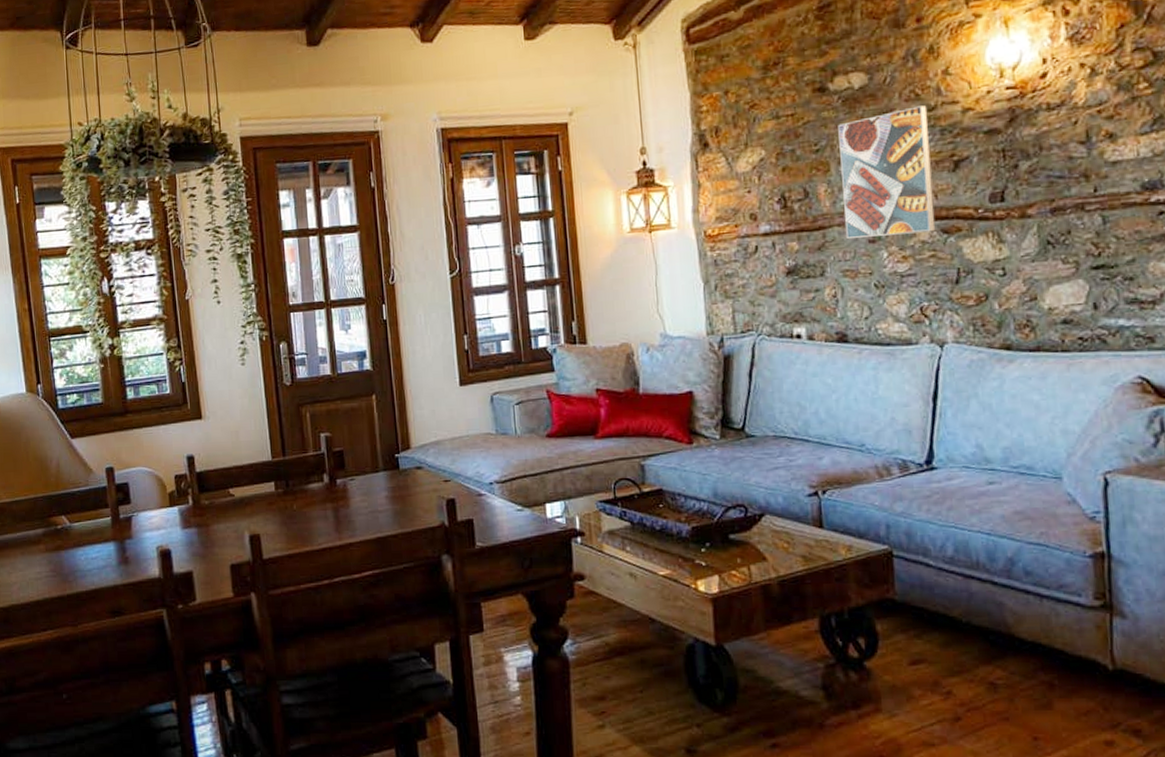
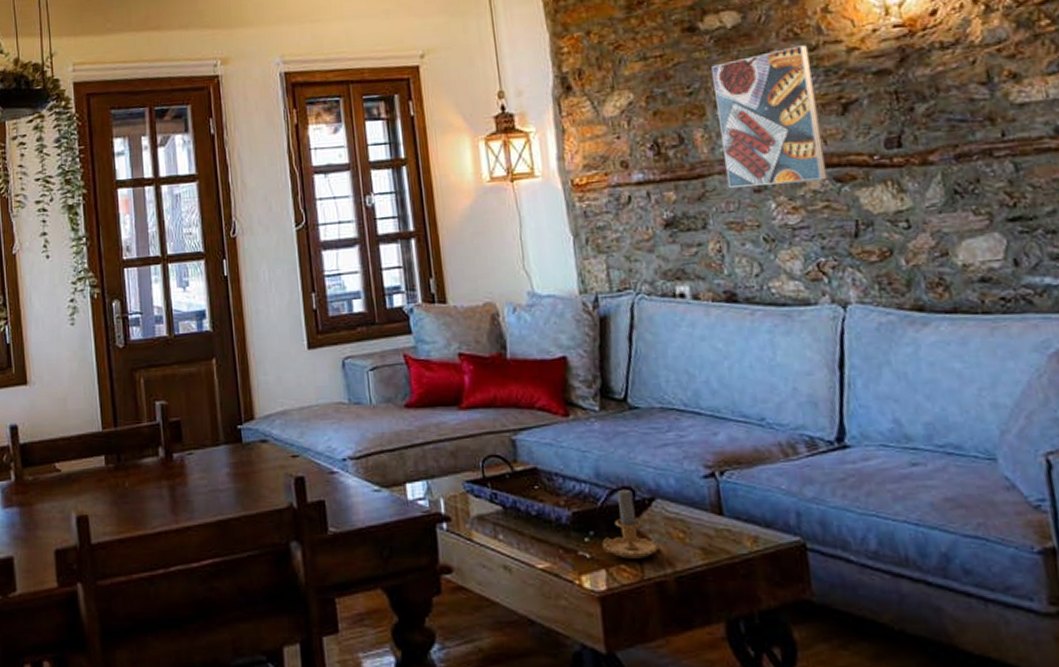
candle: none [716,506,765,566] -> present [602,489,659,559]

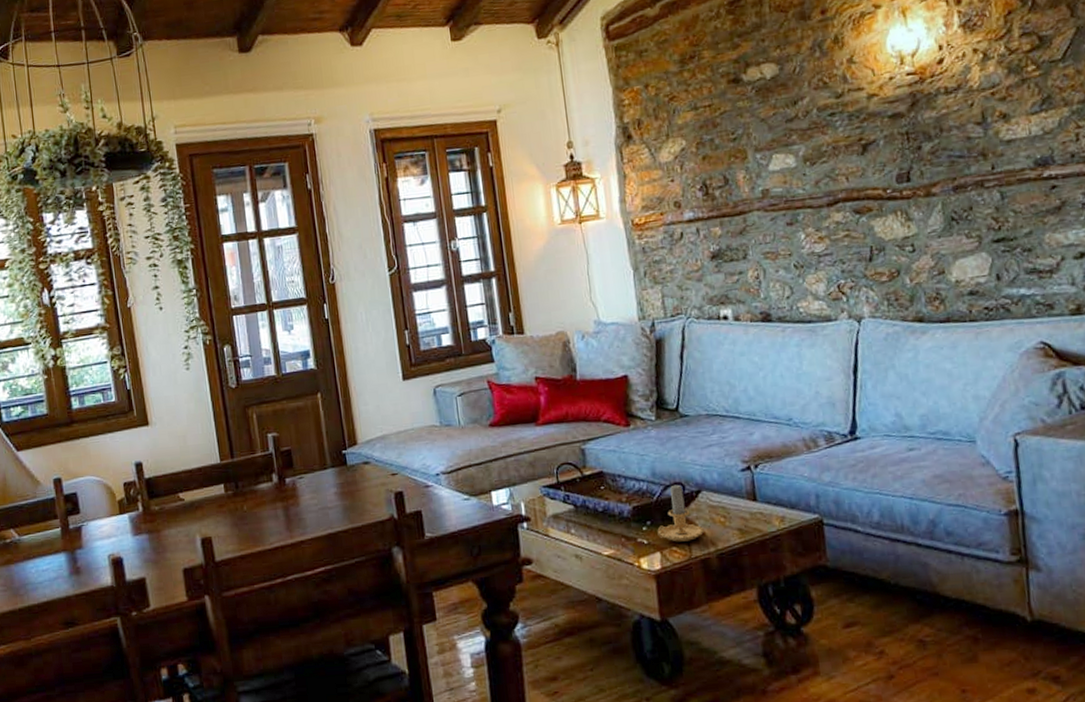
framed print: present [711,45,828,188] -> none [753,93,849,222]

